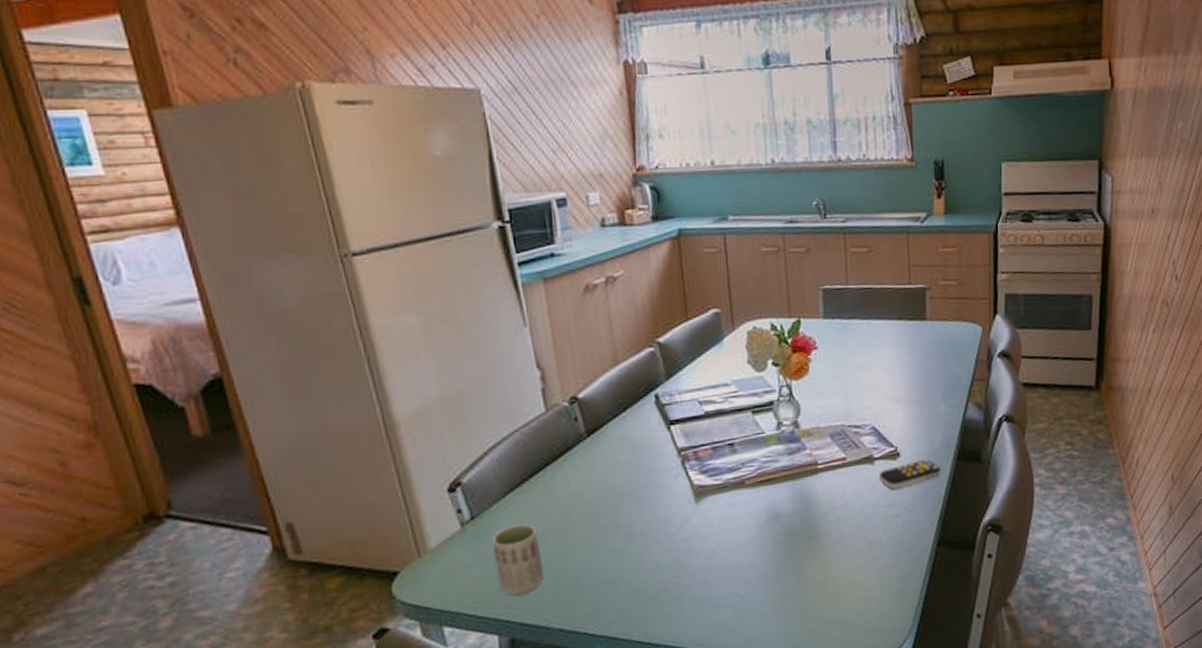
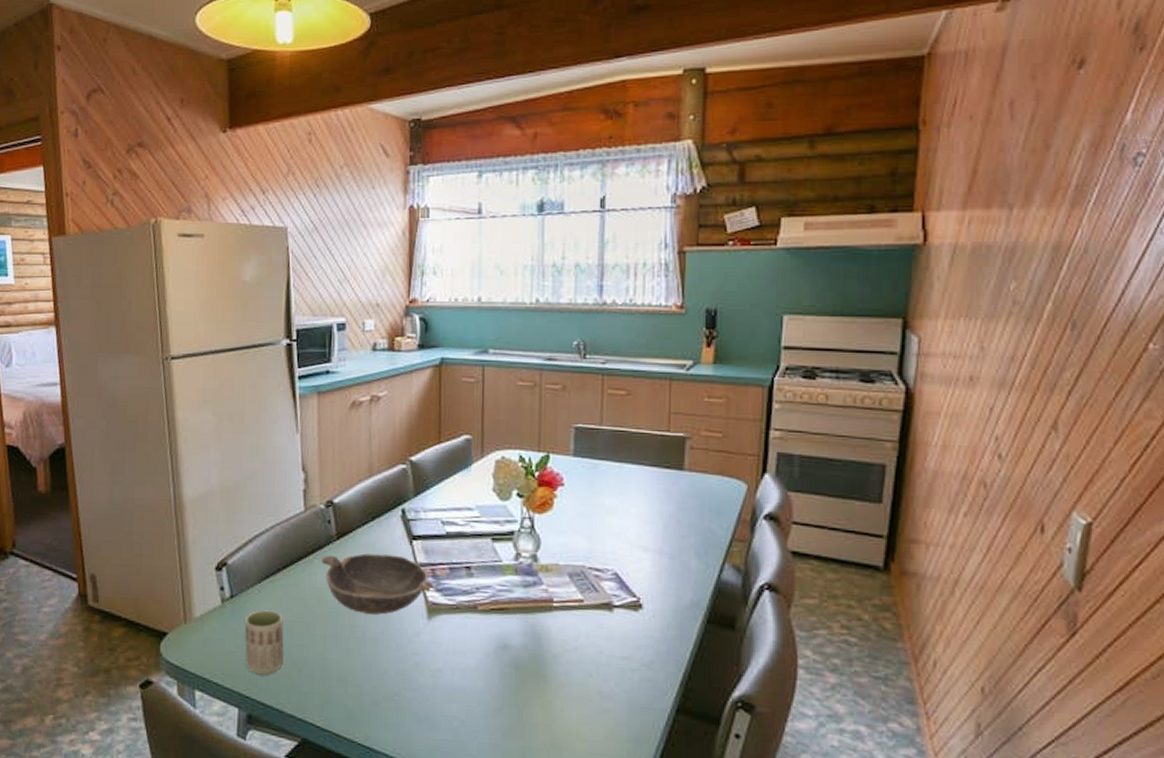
bowl: none [573,443,699,510] -> present [322,553,434,615]
remote control: present [879,459,942,490] -> none [617,616,688,643]

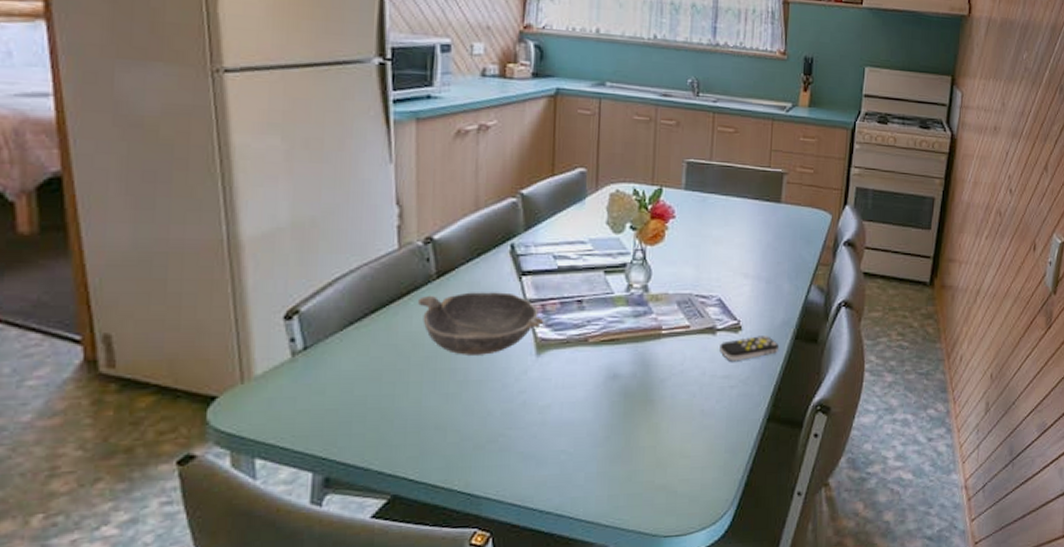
cup: present [244,610,284,675] -> none [321,360,372,432]
remote control: none [617,616,688,643] -> present [719,336,780,362]

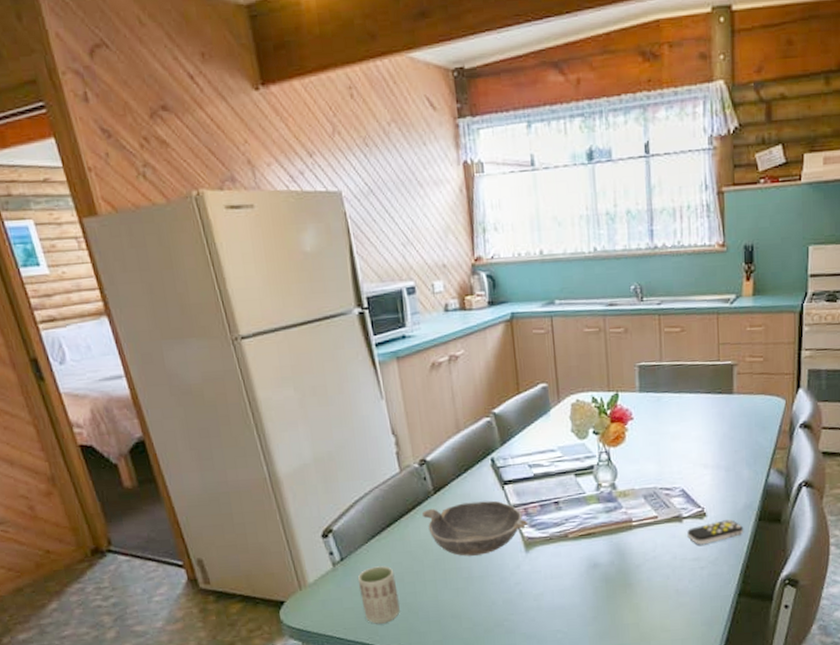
cup: none [321,360,372,432] -> present [357,566,400,624]

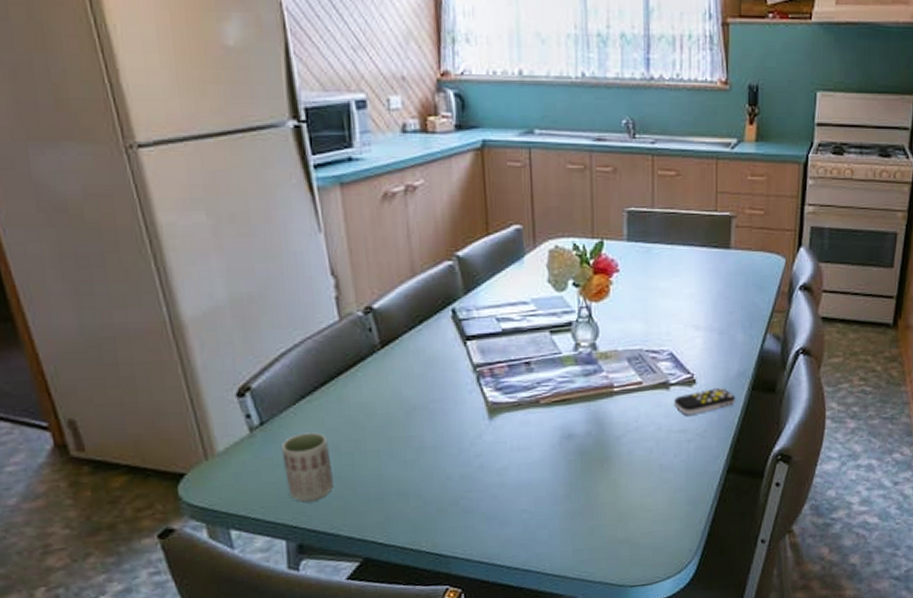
bowl: present [422,500,528,556] -> none [366,358,494,423]

